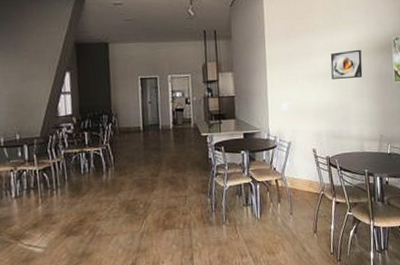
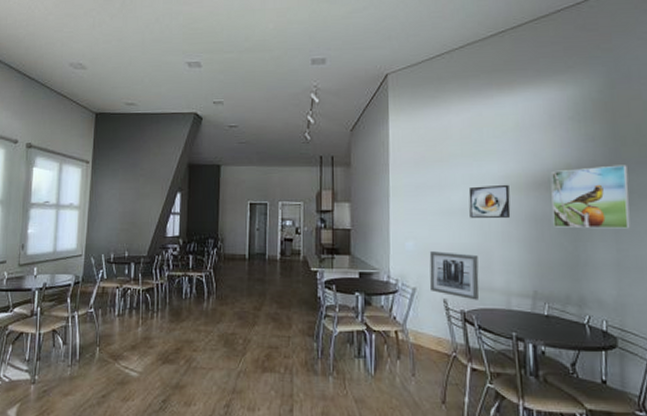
wall art: none [301,109,340,148] -> present [429,251,480,300]

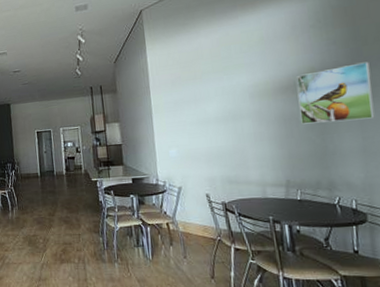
wall art: present [429,251,480,300] -> none [190,154,237,193]
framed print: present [468,184,511,218] -> none [221,91,262,124]

